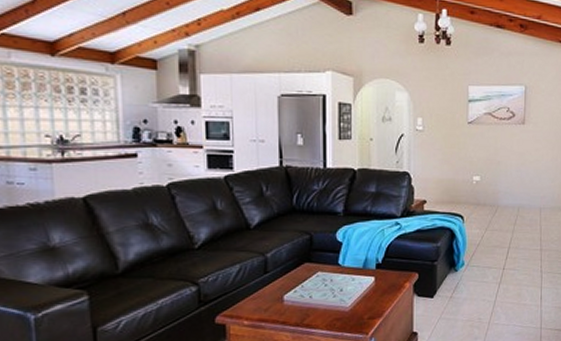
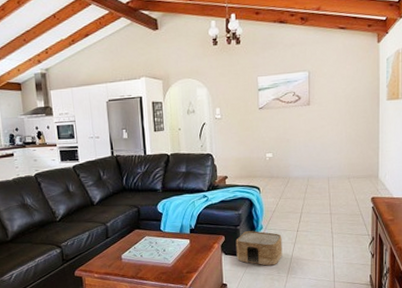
woven basket: none [431,268,486,310] -> present [235,231,283,266]

